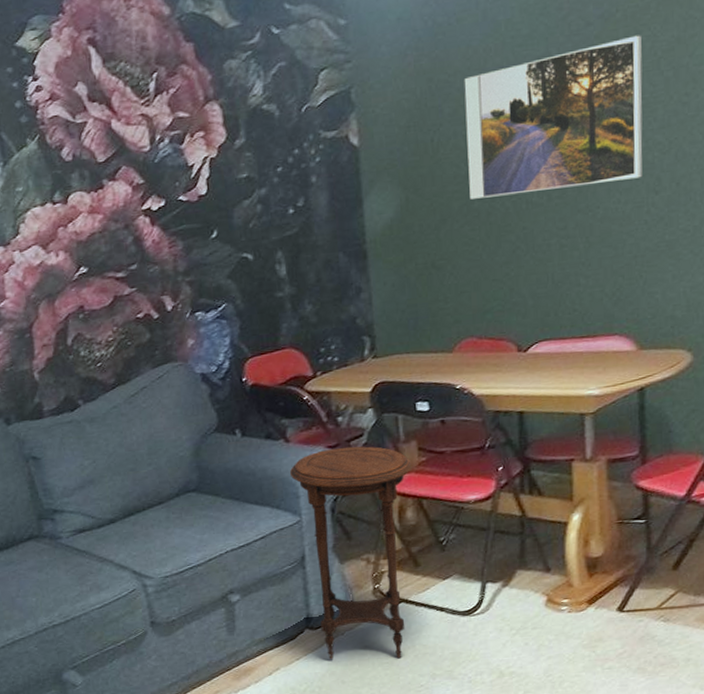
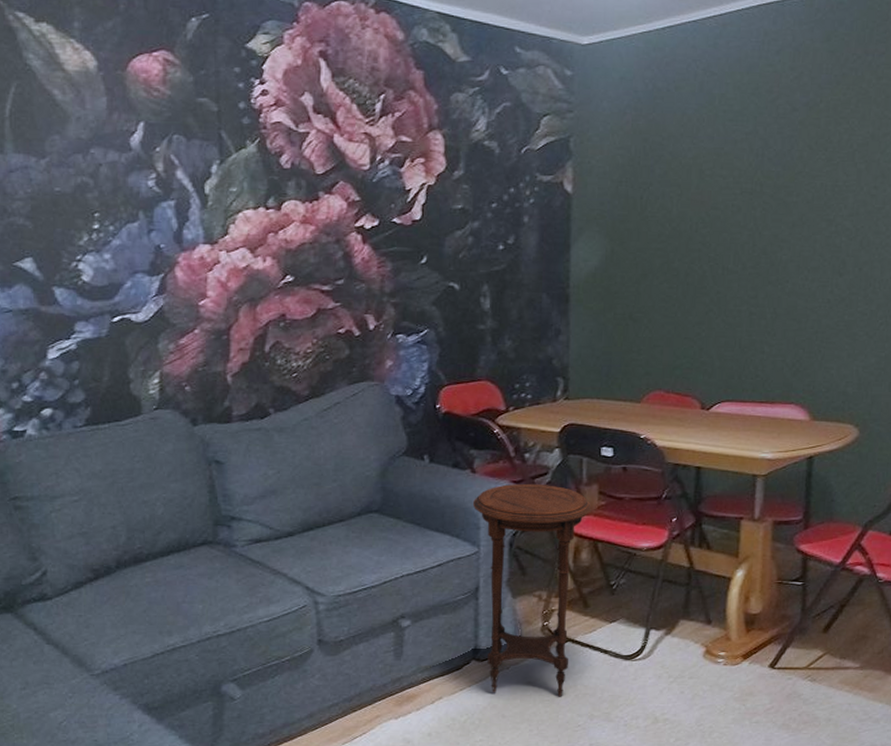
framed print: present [464,35,643,199] -> none [671,126,840,260]

